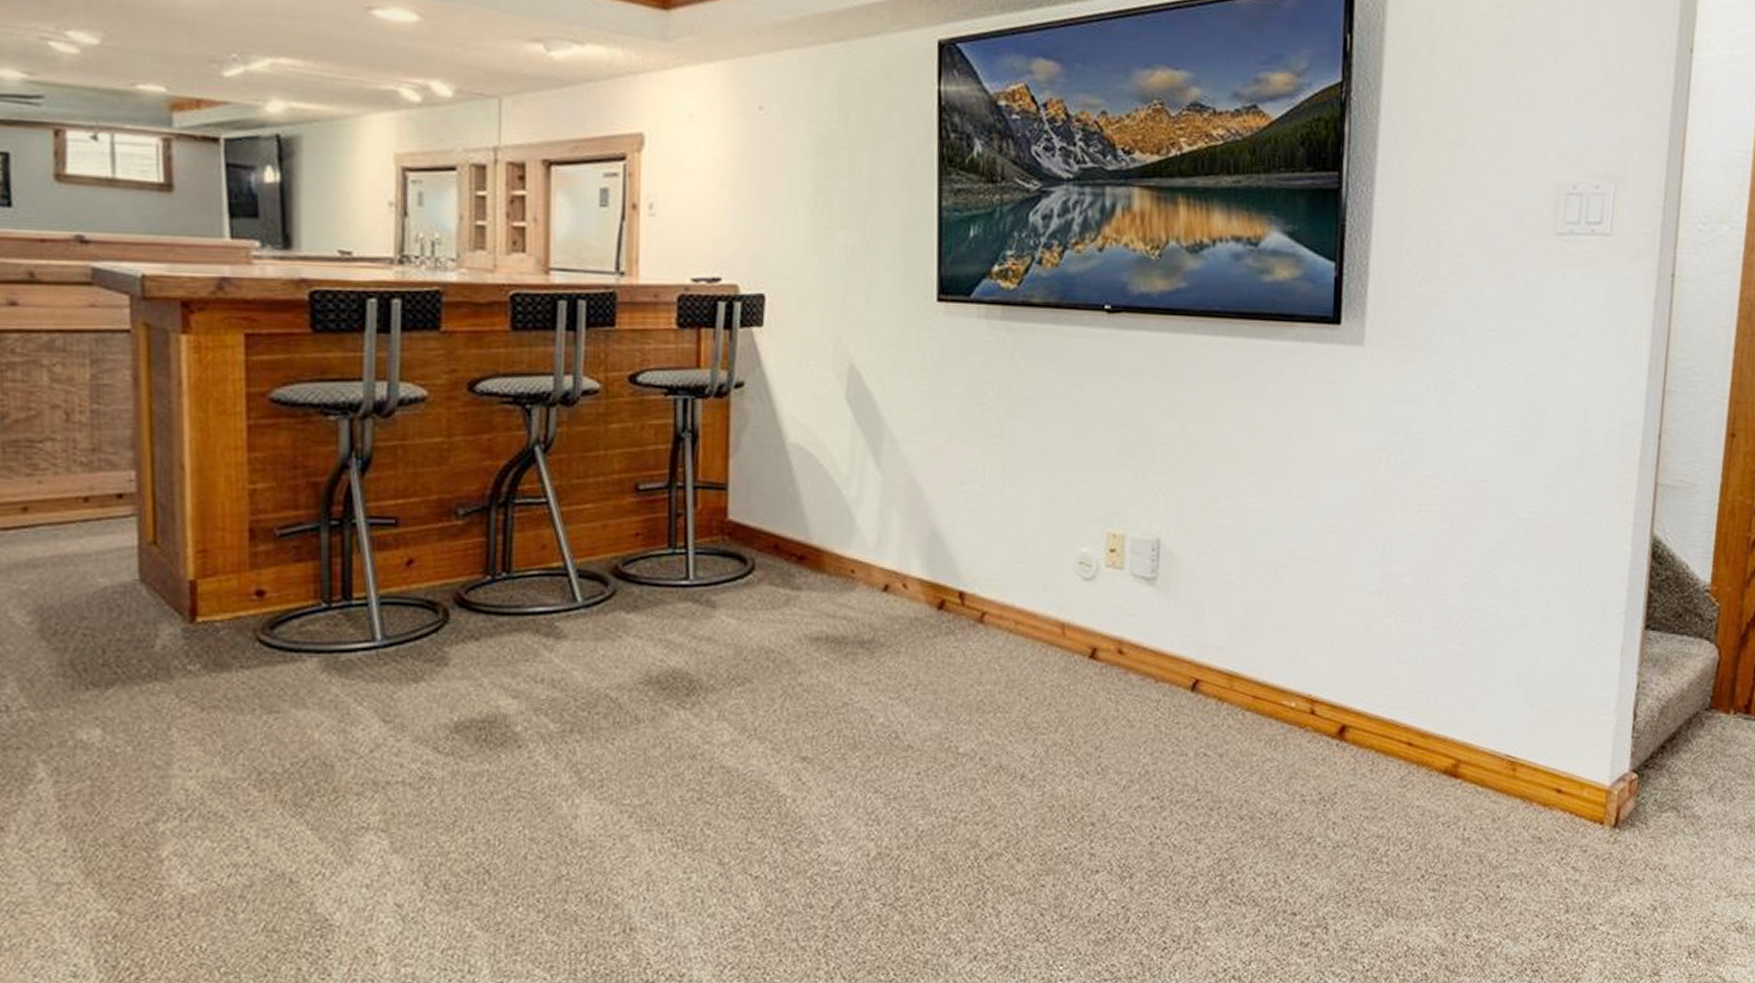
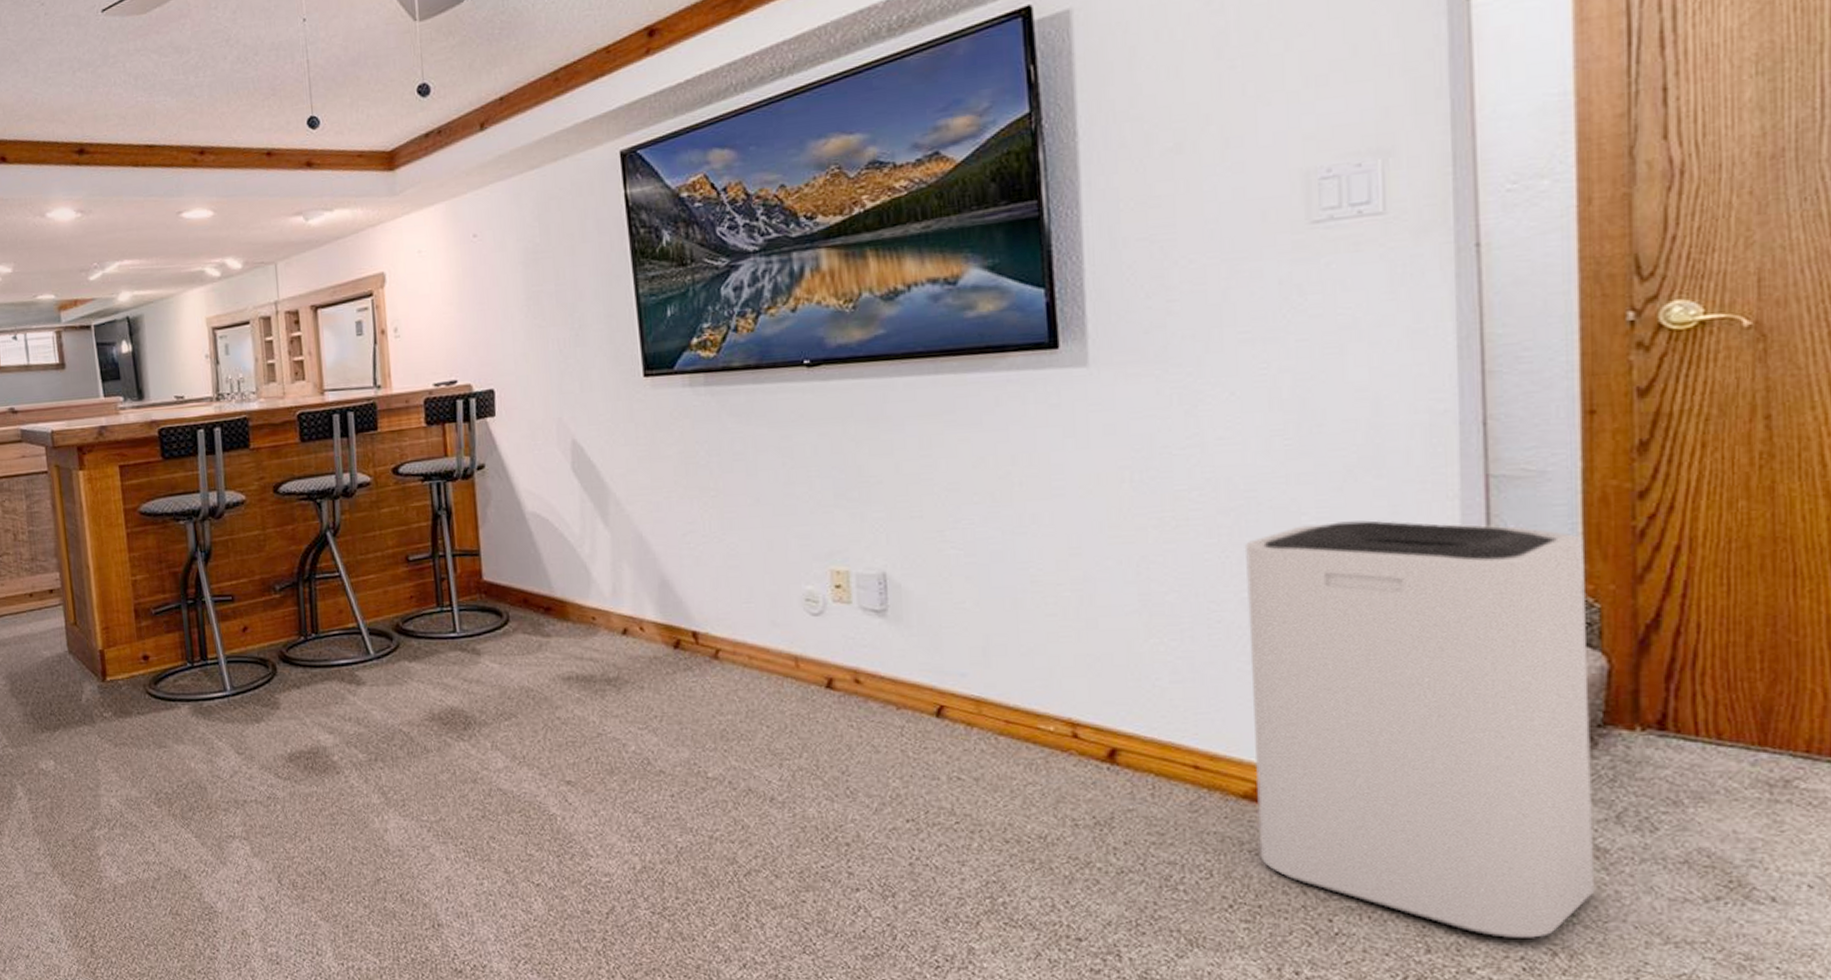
trash can: none [1451,517,1715,898] -> present [1244,520,1595,940]

